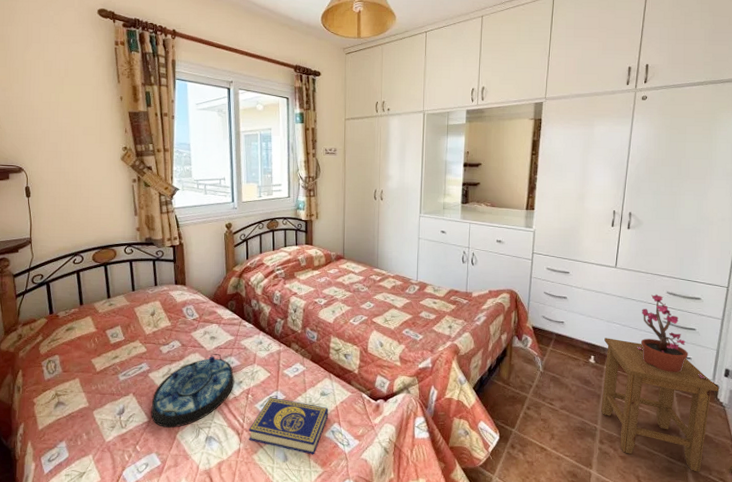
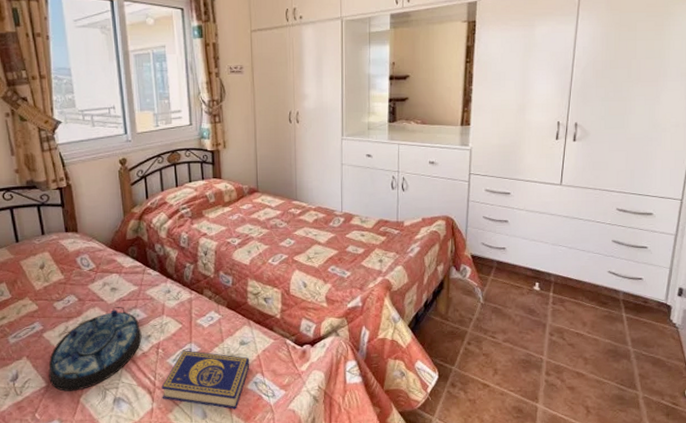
stool: present [601,338,719,472] -> none [547,262,672,398]
potted plant: present [637,294,708,379] -> none [585,211,661,300]

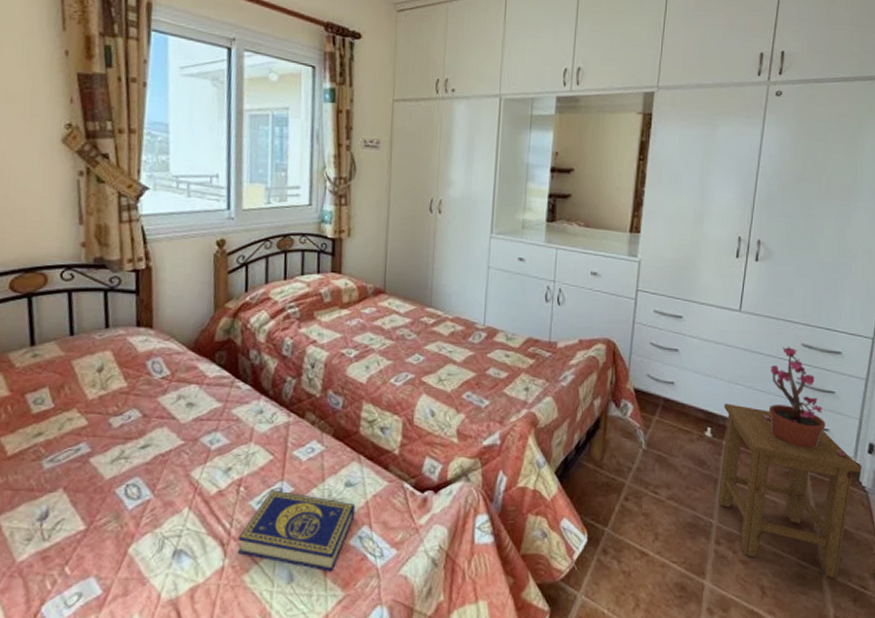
serving tray: present [48,306,142,392] -> none [90,427,221,538]
stool: none [547,262,672,398] -> present [718,403,862,579]
potted plant: none [585,211,661,300] -> present [764,346,849,457]

